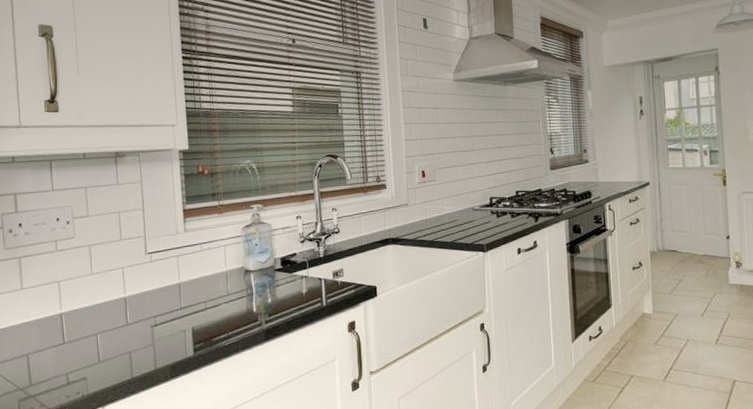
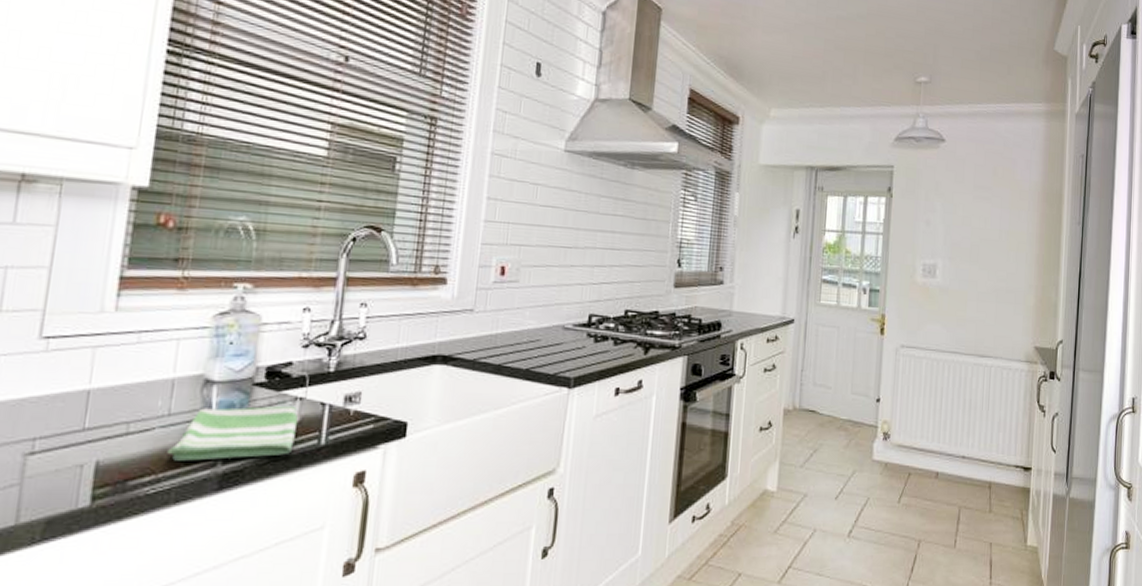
dish towel: none [231,282,307,324] -> present [167,405,299,461]

